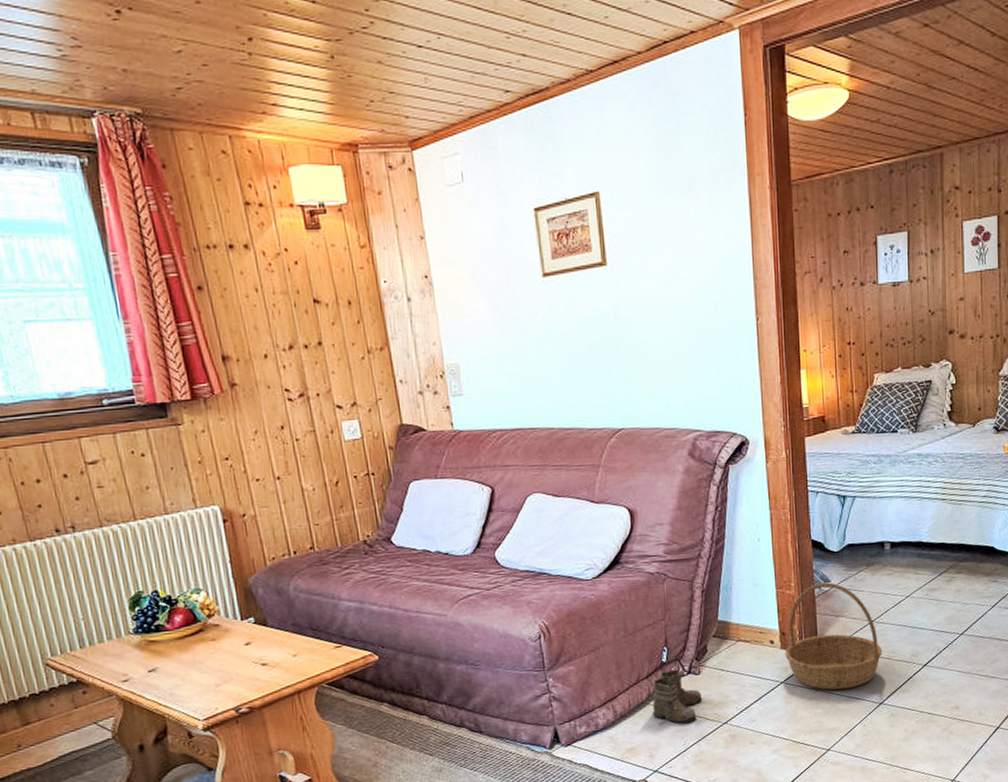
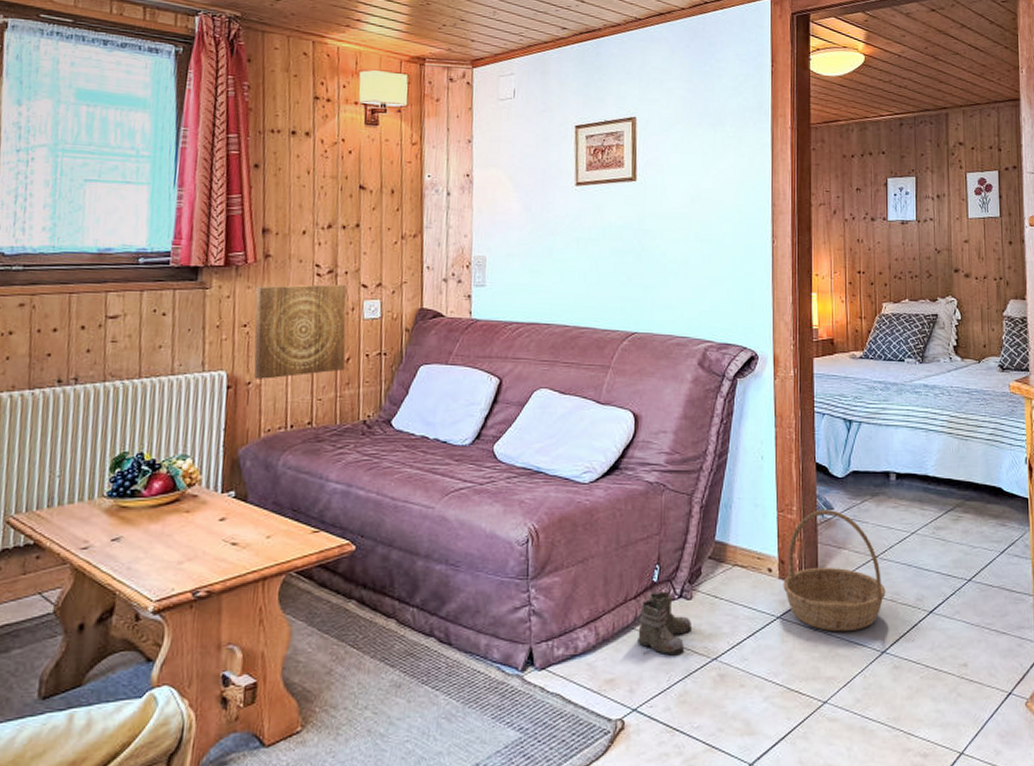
wall art: none [229,406,335,511] -> present [254,284,347,379]

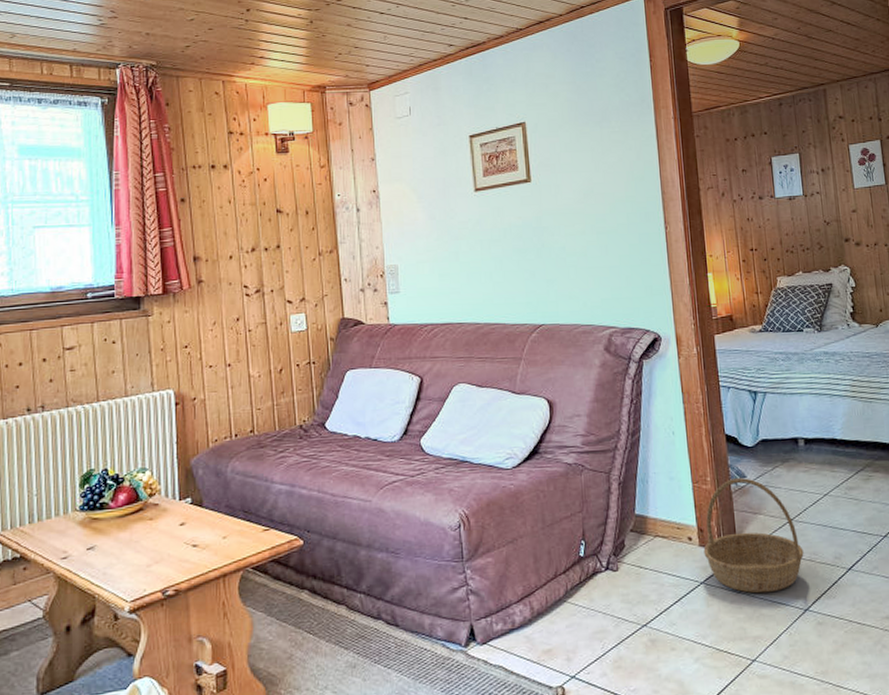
wall art: present [254,284,347,379] -> none [193,301,278,395]
boots: present [638,591,693,655] -> none [570,564,621,625]

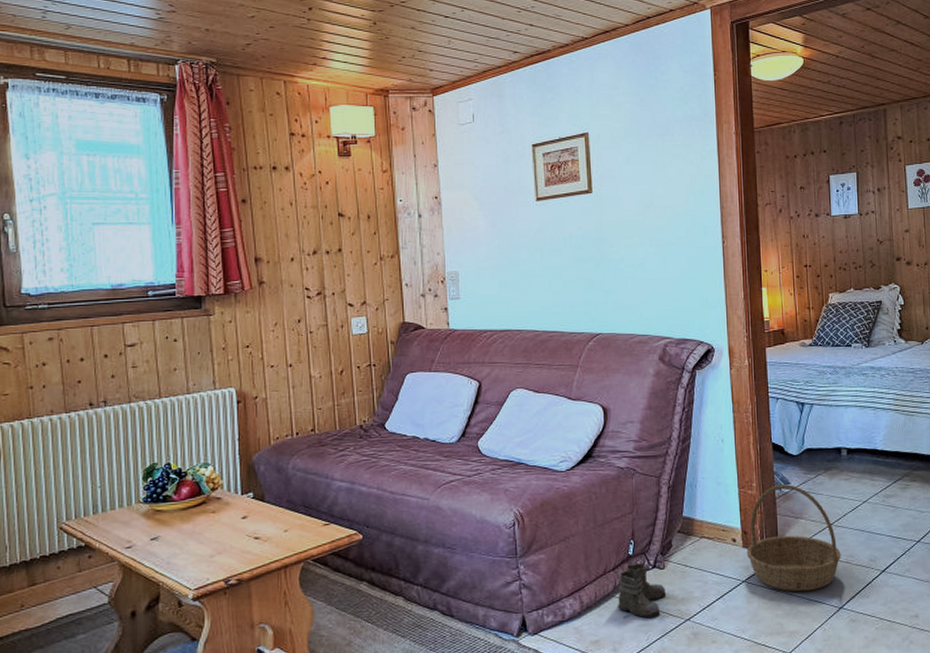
boots: none [570,564,621,625] -> present [618,562,667,618]

